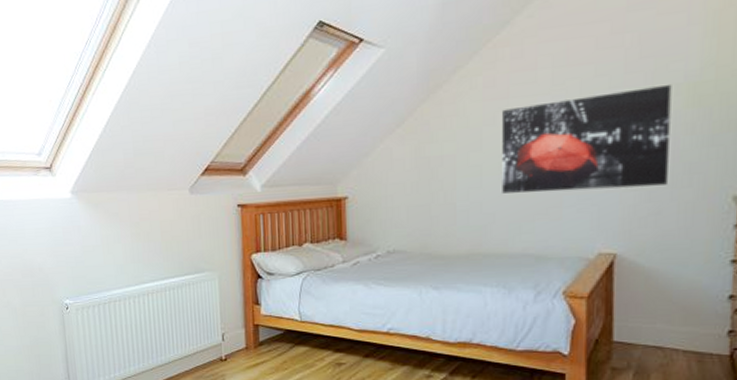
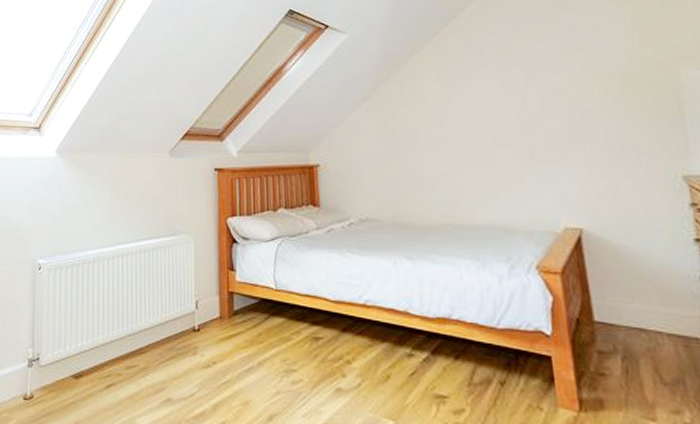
wall art: present [502,84,672,193] -> none [457,72,618,167]

